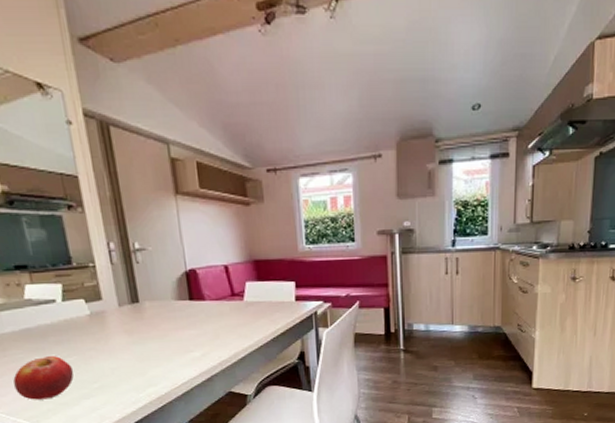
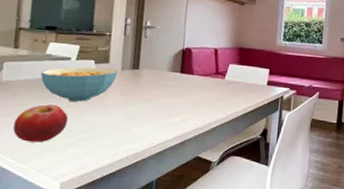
cereal bowl: none [25,306,116,349] -> present [40,67,119,102]

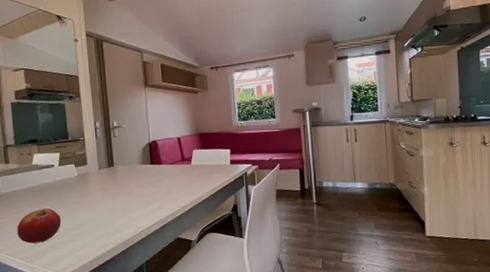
cereal bowl: present [40,67,119,102] -> none [31,169,97,203]

